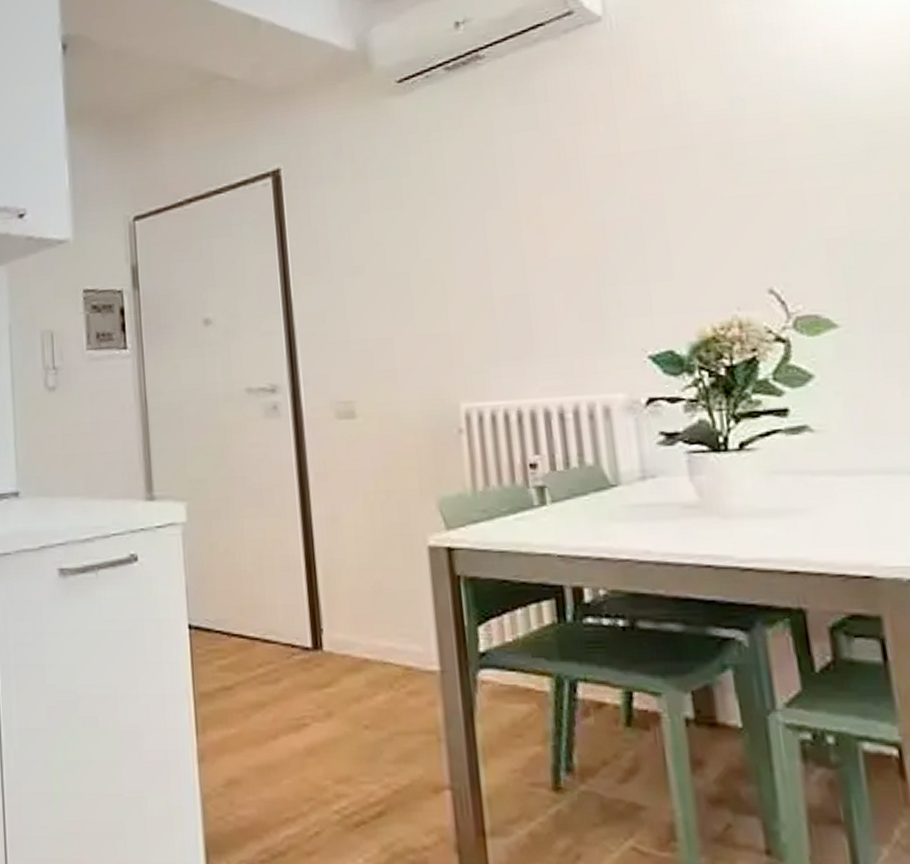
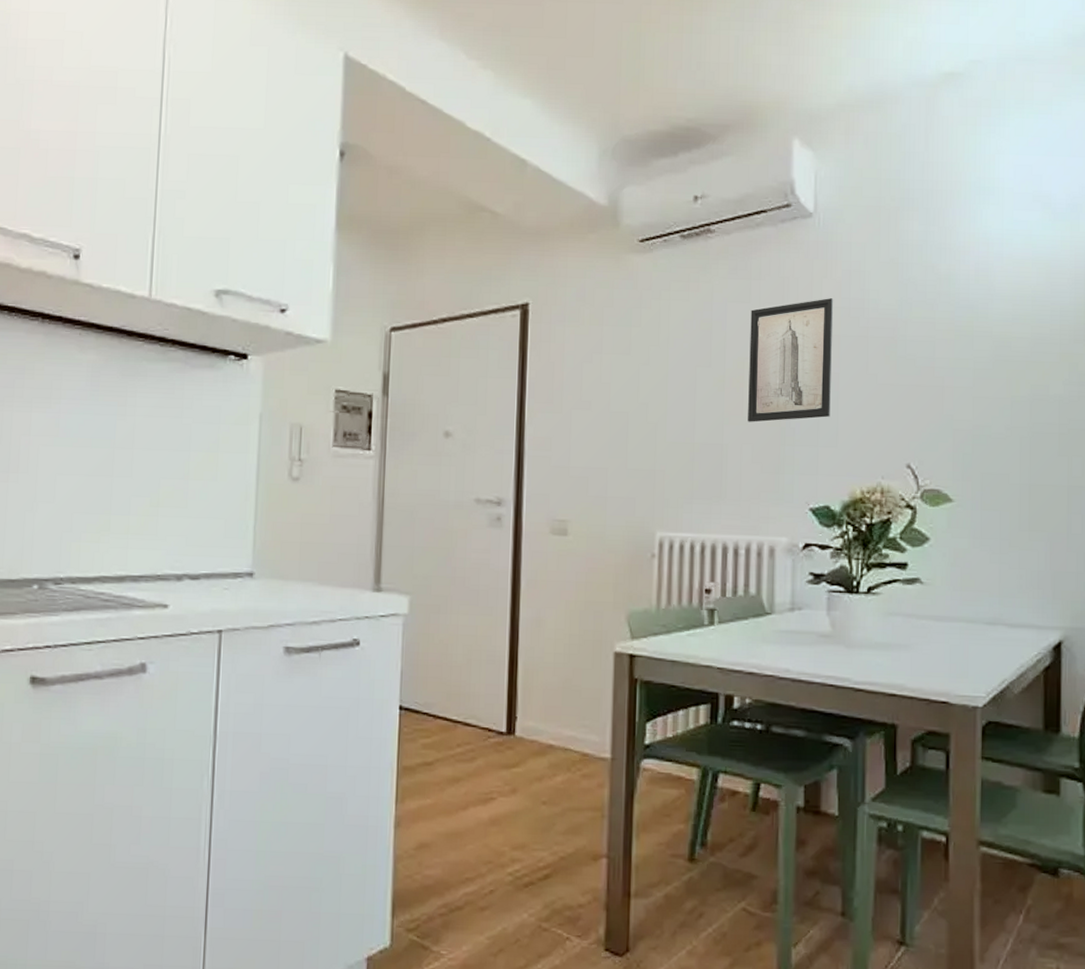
wall art: none [541,108,659,265] -> present [748,298,834,422]

